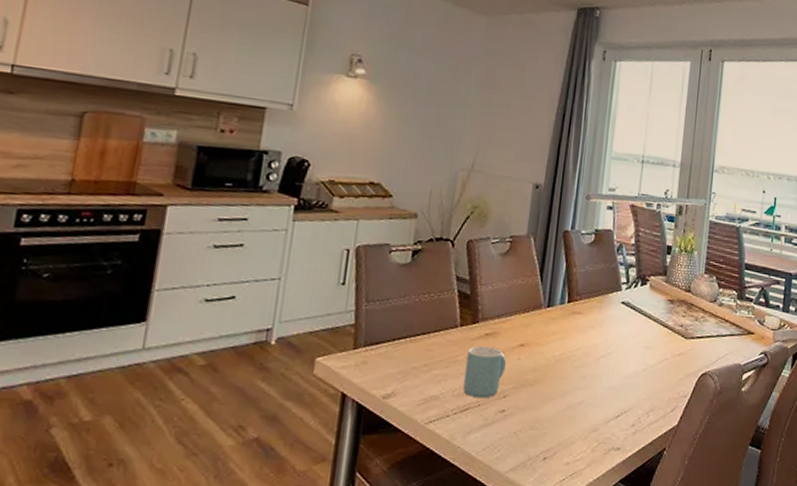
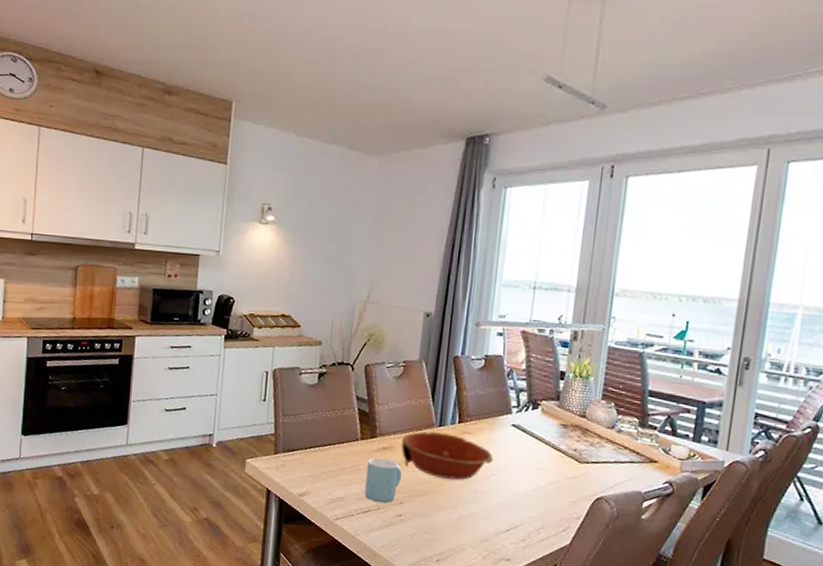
bowl: none [506,313,603,365] -> present [401,432,493,480]

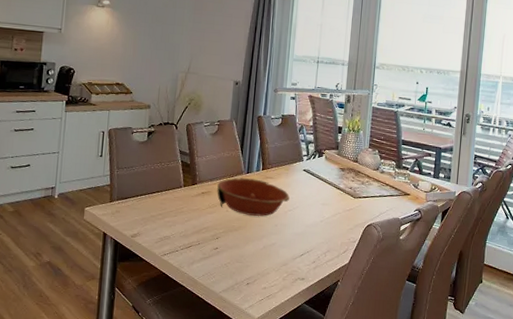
mug: present [365,457,402,504] -> none [187,201,217,239]

